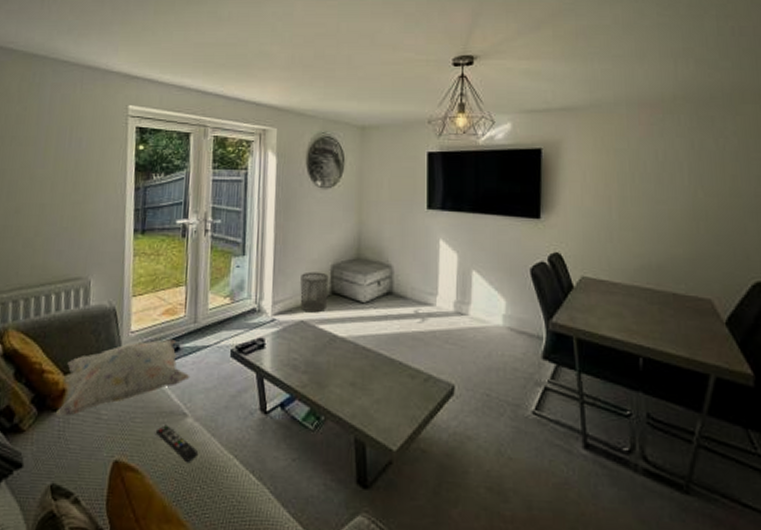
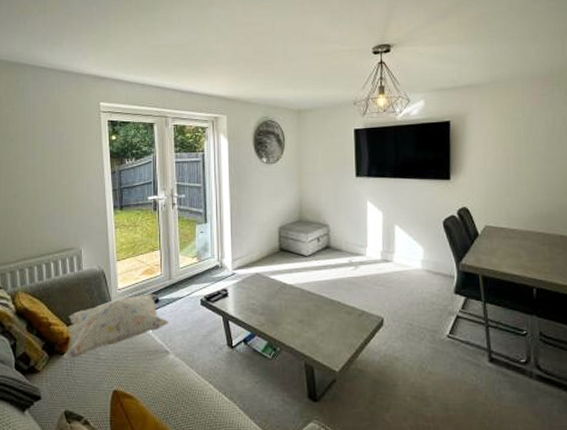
remote control: present [155,425,199,463] -> none [144,361,181,390]
waste bin: present [300,271,329,313] -> none [254,233,277,266]

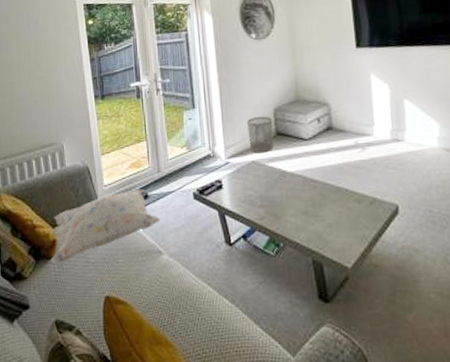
waste bin: none [254,233,277,266] -> present [247,116,274,153]

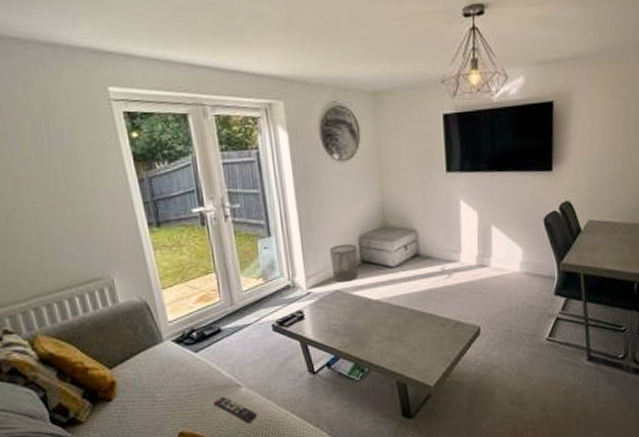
decorative pillow: present [51,189,161,263] -> none [110,323,237,405]
remote control: none [137,262,177,294] -> present [213,396,258,424]

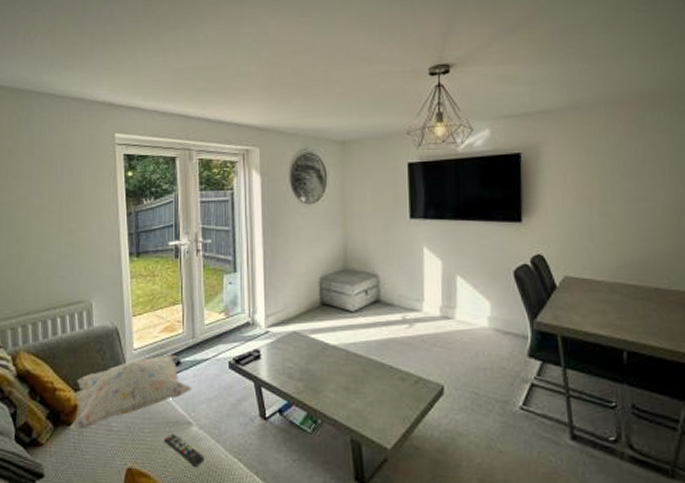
decorative pillow: none [110,323,237,405] -> present [71,355,192,430]
waste bin: present [330,243,358,282] -> none [291,284,318,324]

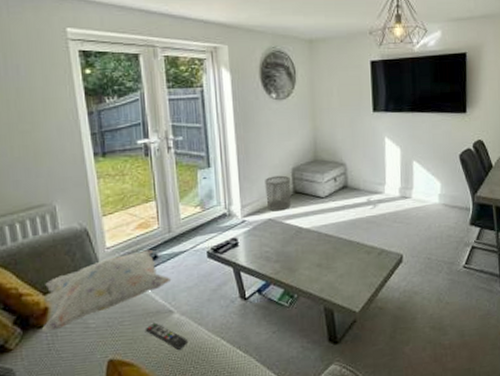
waste bin: none [291,284,318,324] -> present [265,175,291,211]

